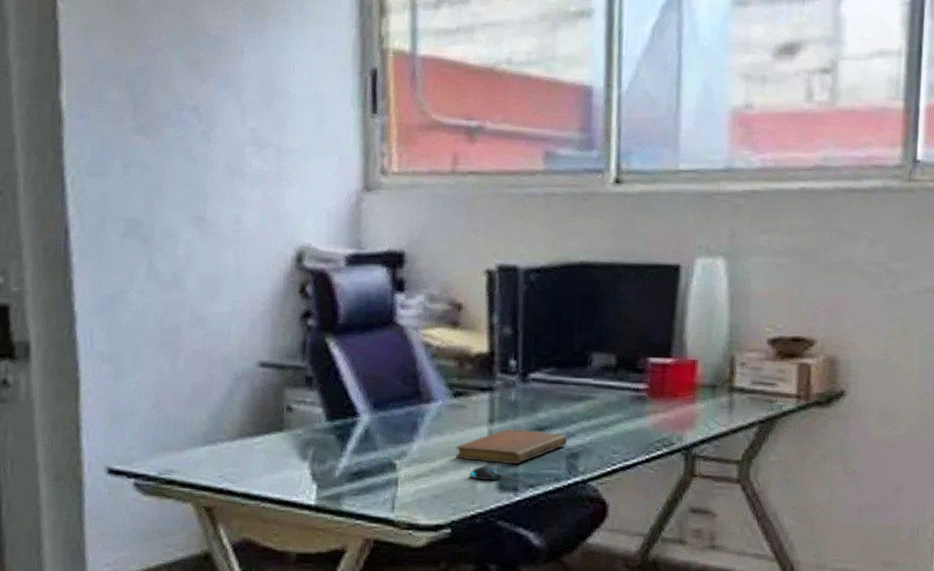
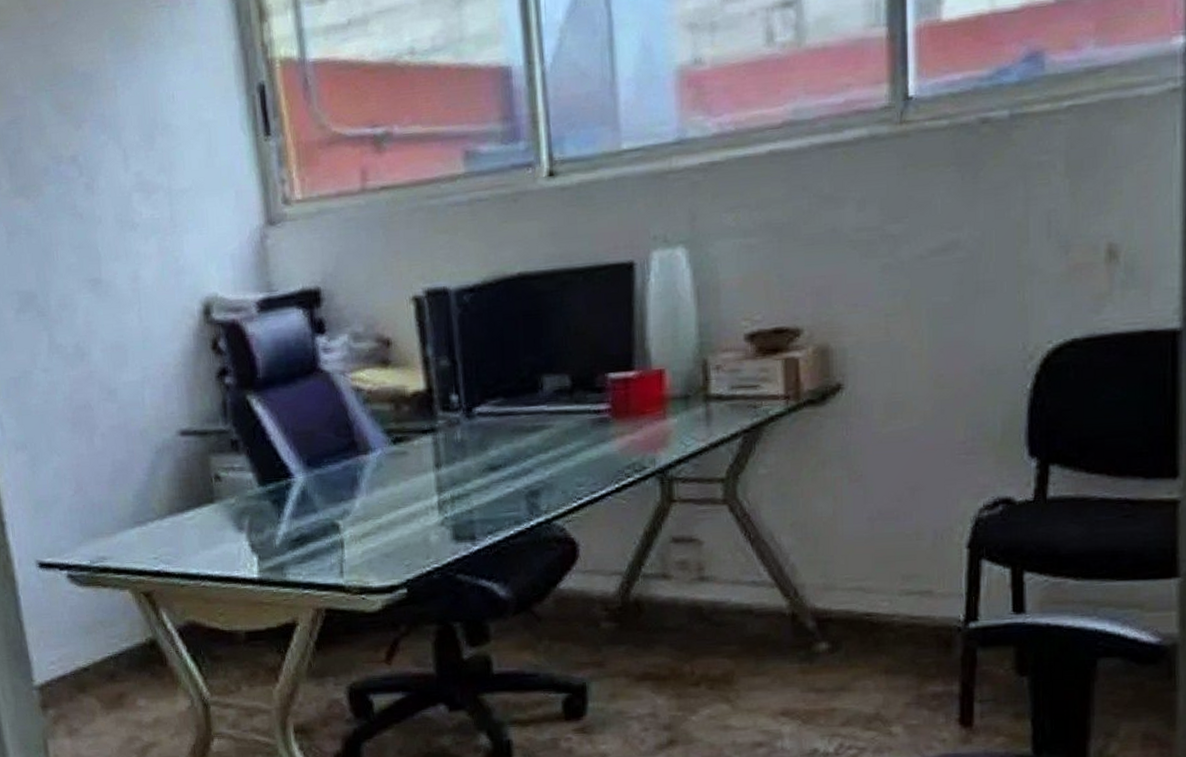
notebook: present [455,429,568,464] -> none [401,470,525,512]
mouse: present [469,464,535,485] -> none [420,514,494,532]

